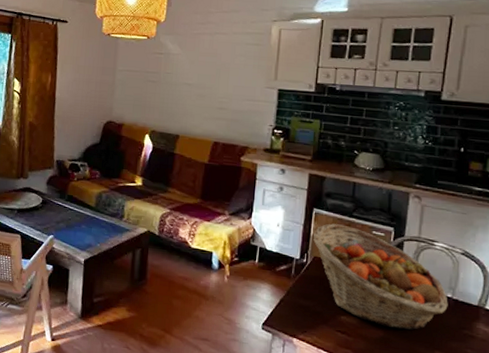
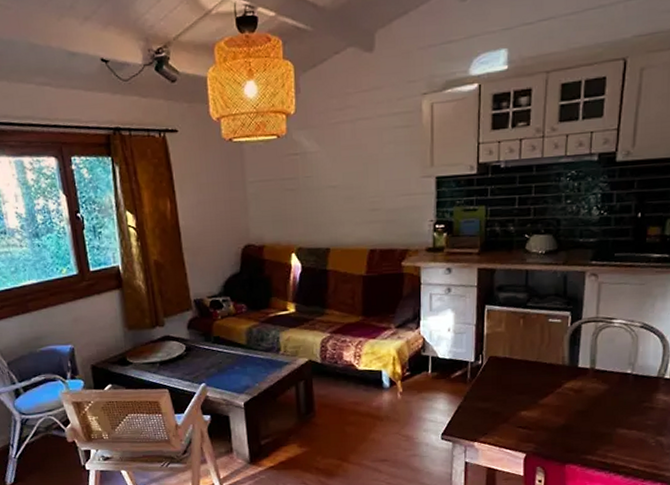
fruit basket: present [313,223,448,330] -> none [487,317,628,414]

